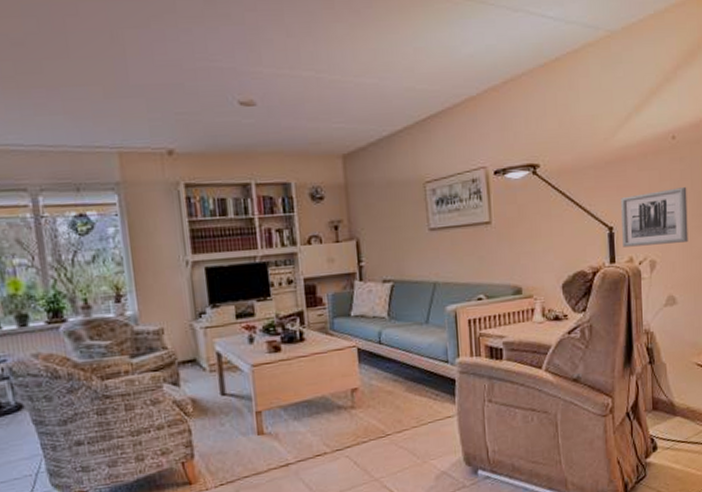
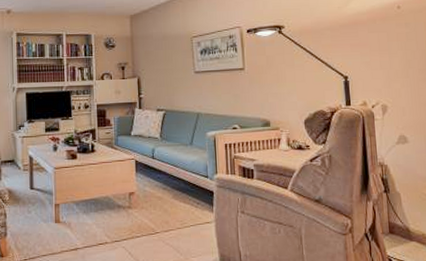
wall art: present [621,187,688,247] -> none [354,47,416,93]

